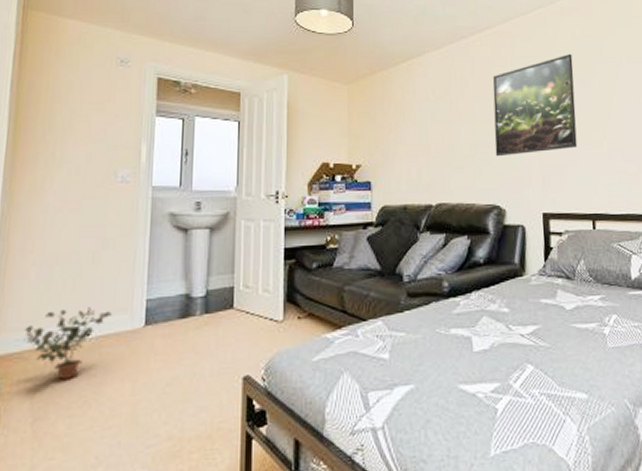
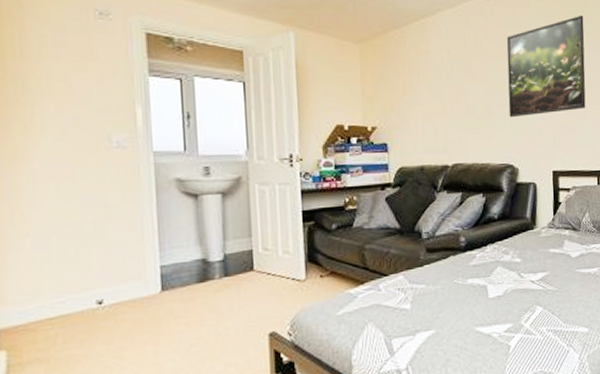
potted plant: present [24,307,112,381] -> none [27,276,124,348]

